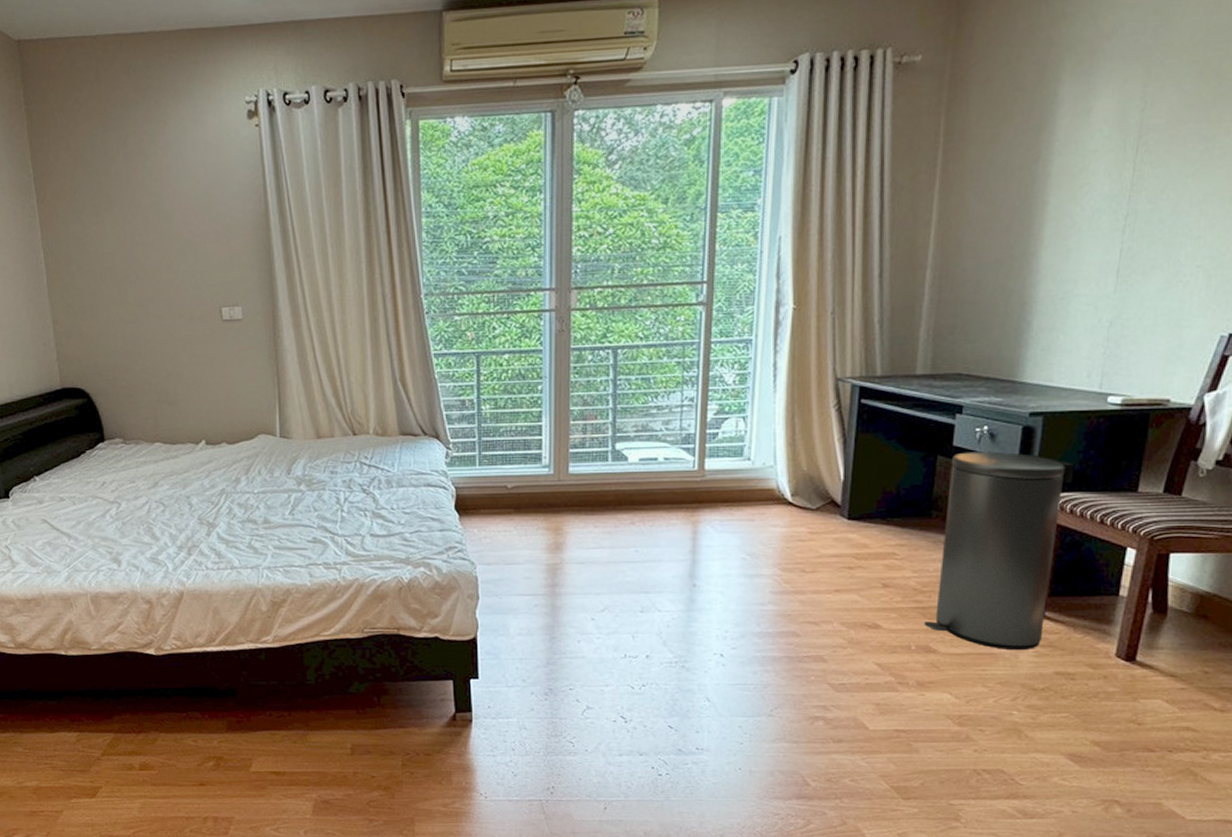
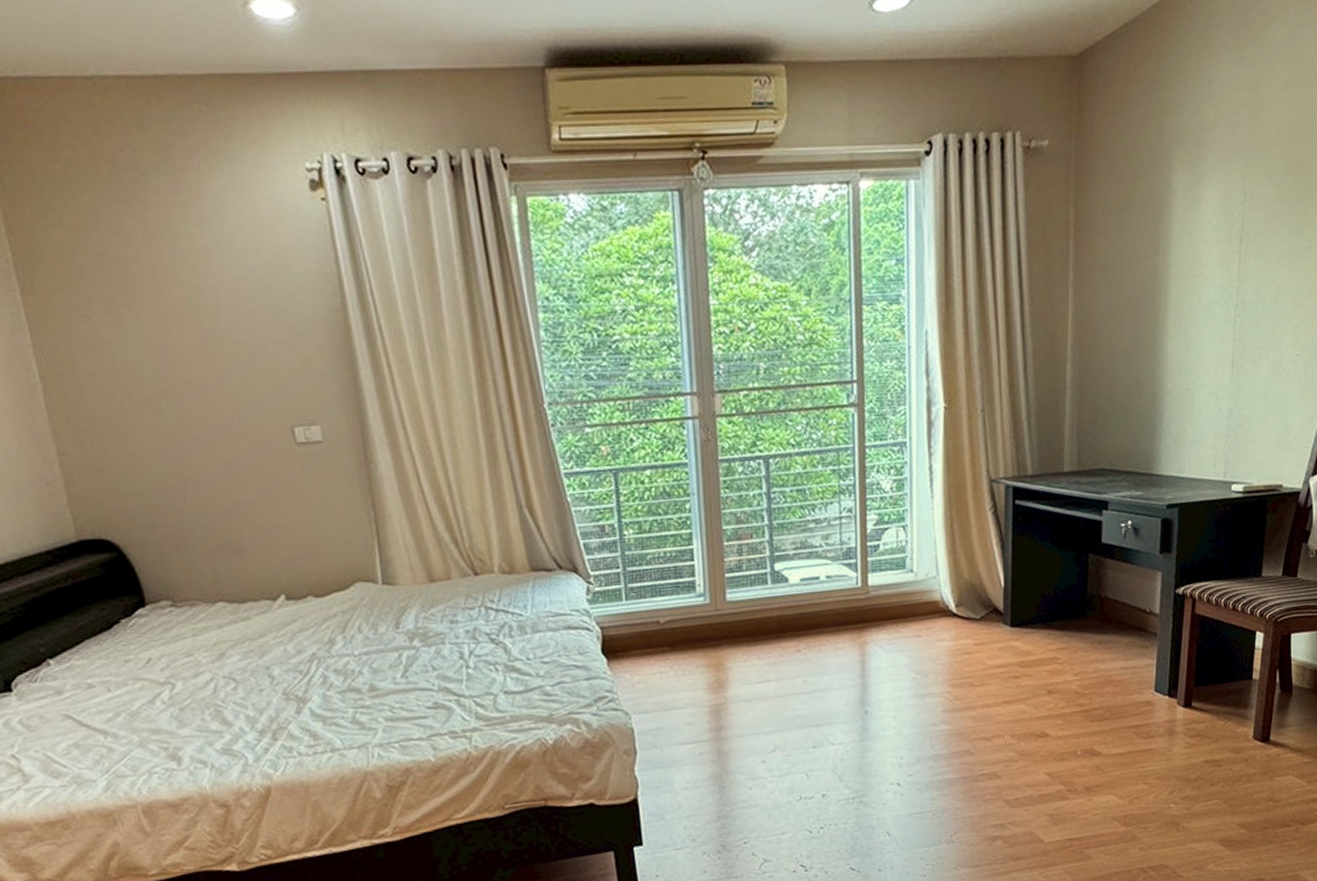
pedal bin: present [923,451,1075,649] -> none [1087,546,1208,744]

